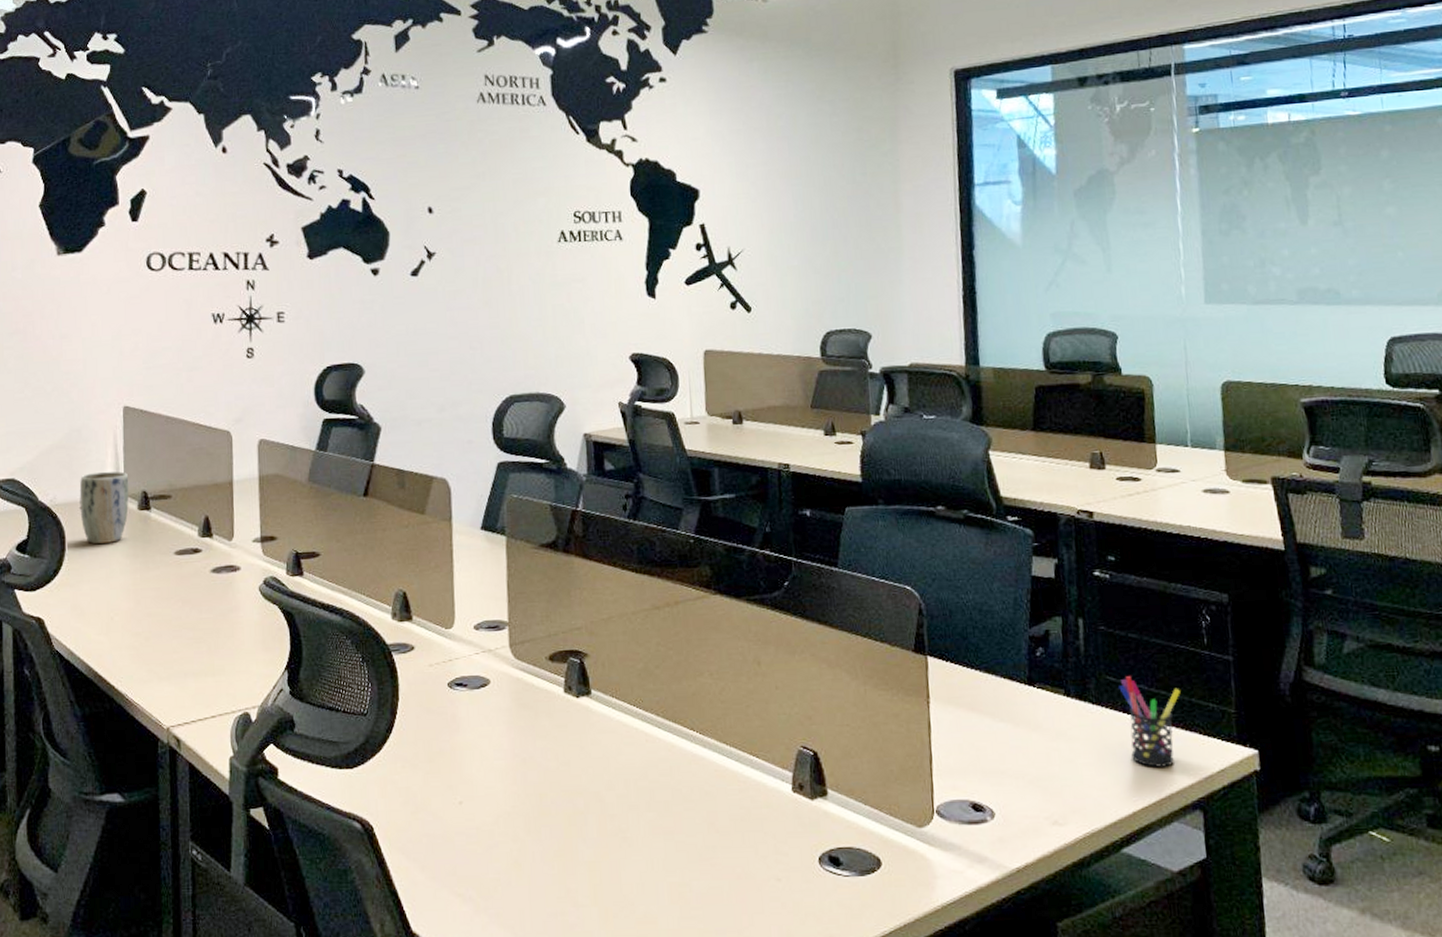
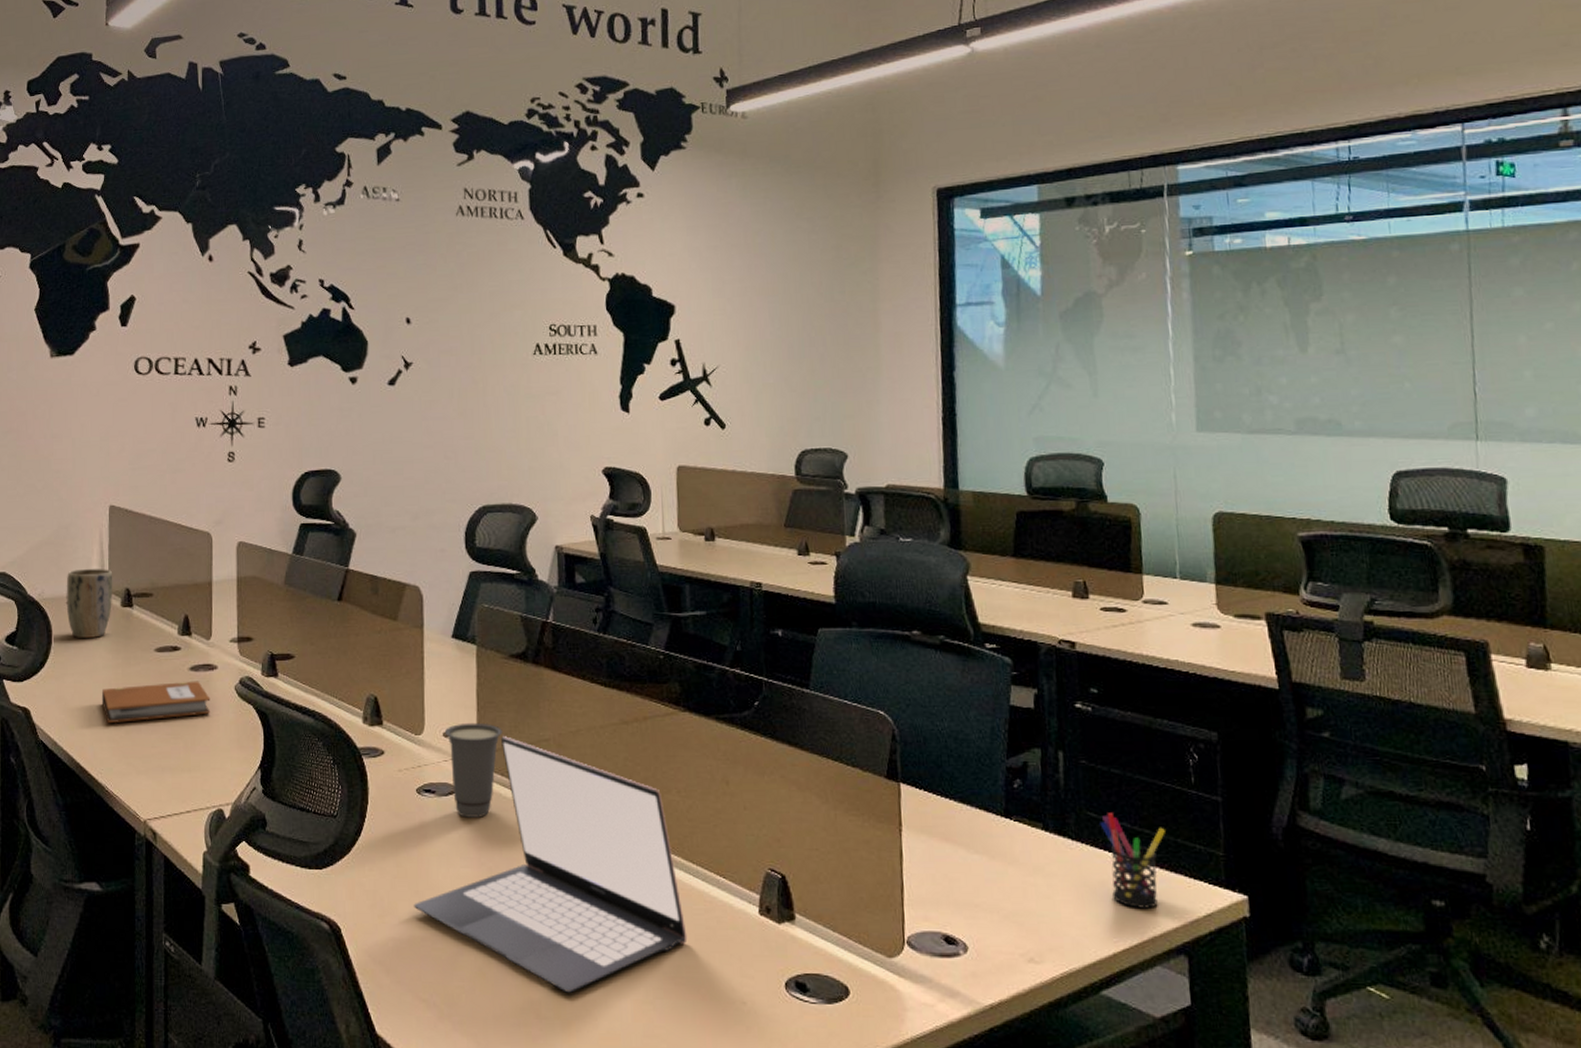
notebook: none [119,583,234,631] -> present [101,681,211,724]
laptop: none [447,626,722,879] -> present [414,736,688,993]
cup: none [475,614,534,710] -> present [444,722,503,818]

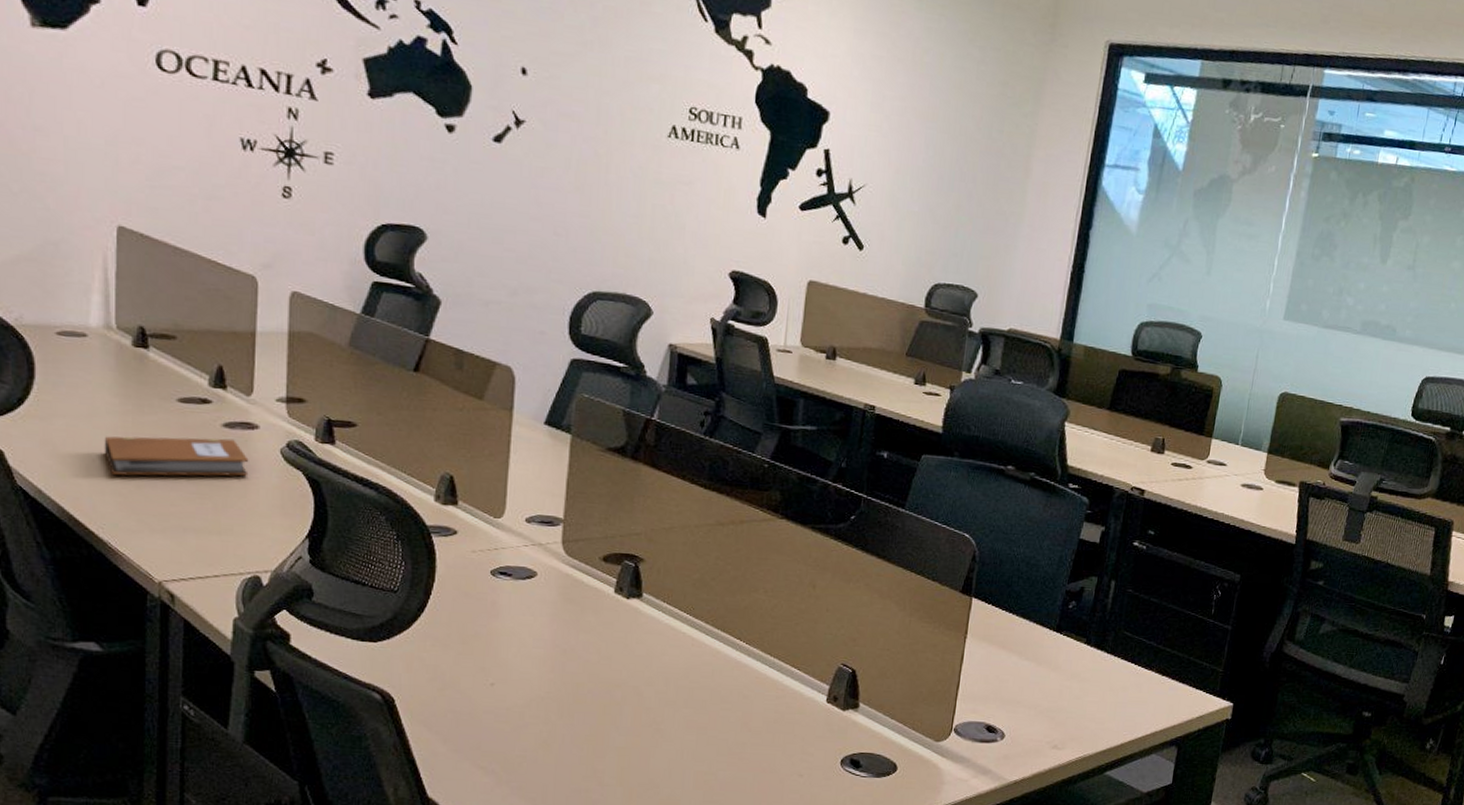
plant pot: present [66,568,113,638] -> none [55,295,122,378]
laptop: present [414,736,688,993] -> none [478,527,756,764]
cup: present [444,722,503,818] -> none [527,510,591,603]
pen holder: present [1100,813,1165,909] -> none [1130,633,1183,710]

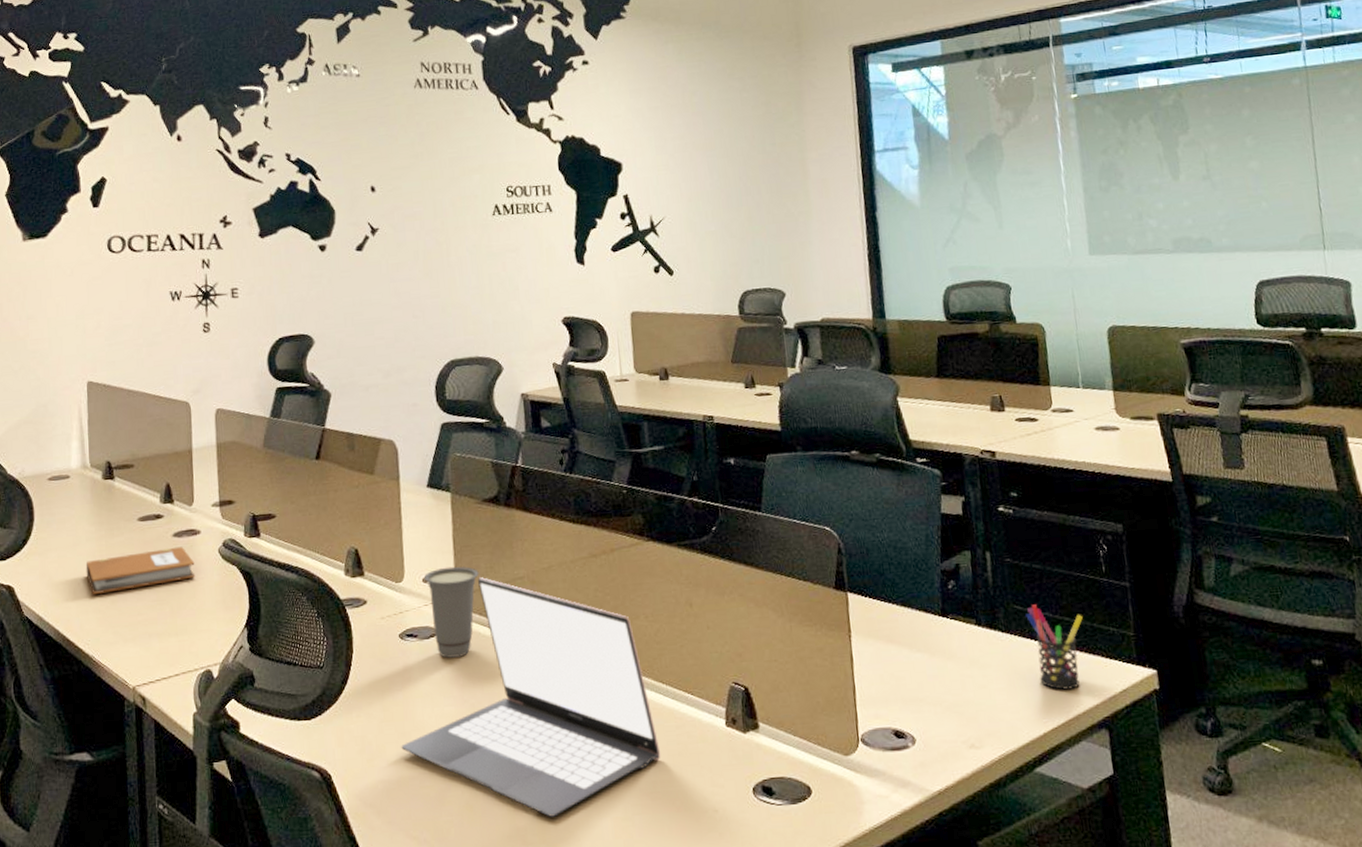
laptop: none [478,527,756,764] -> present [401,577,661,817]
cup: none [527,510,591,603] -> present [423,566,479,658]
pen holder: none [1130,633,1183,710] -> present [1025,605,1083,690]

